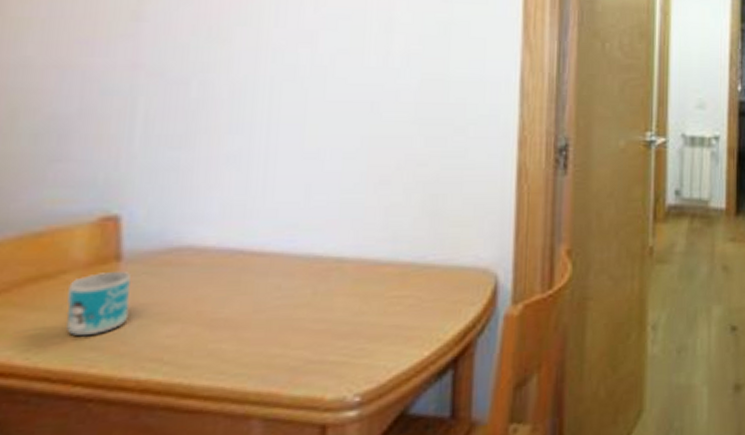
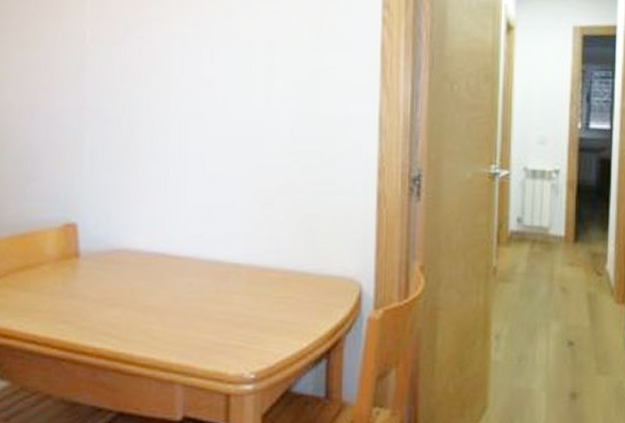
mug: present [66,271,131,337] -> none [45,265,87,313]

